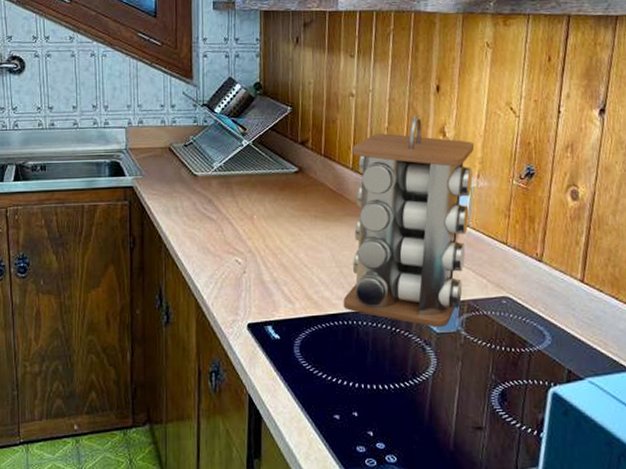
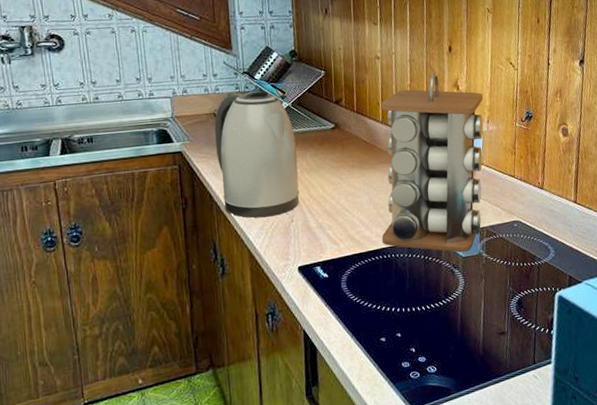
kettle: none [169,126,255,266] -> present [214,91,299,218]

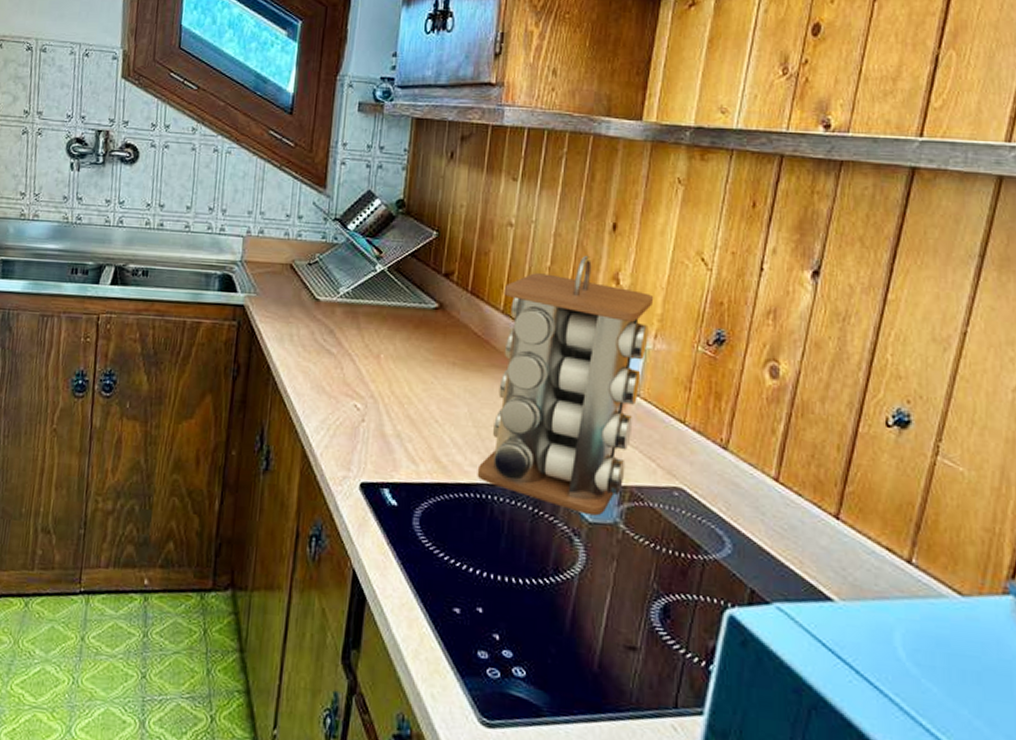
kettle: present [214,91,299,218] -> none [282,242,386,409]

